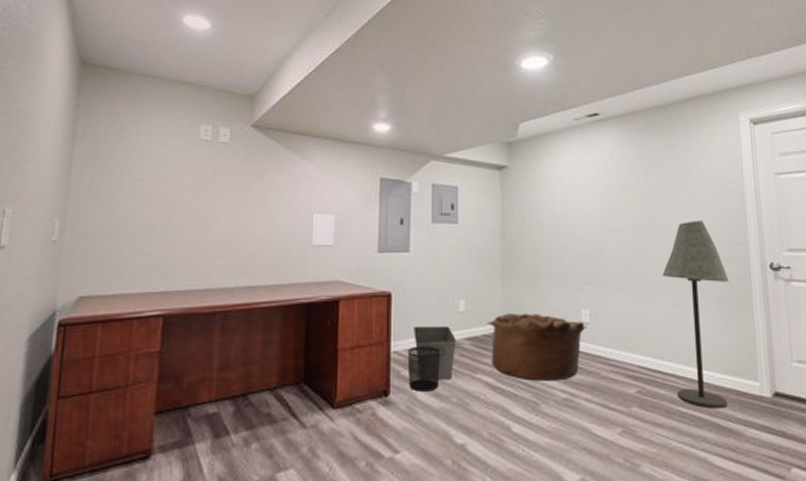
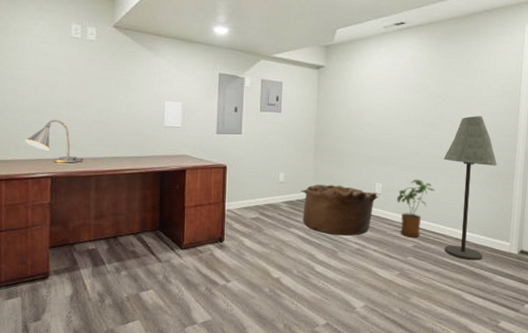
table lamp: none [132,240,206,297] -> present [25,119,83,163]
waste bin: present [407,347,440,392] -> none [238,207,263,240]
storage bin: present [414,325,456,379] -> none [243,191,276,231]
house plant: none [610,302,656,380] -> present [397,179,435,237]

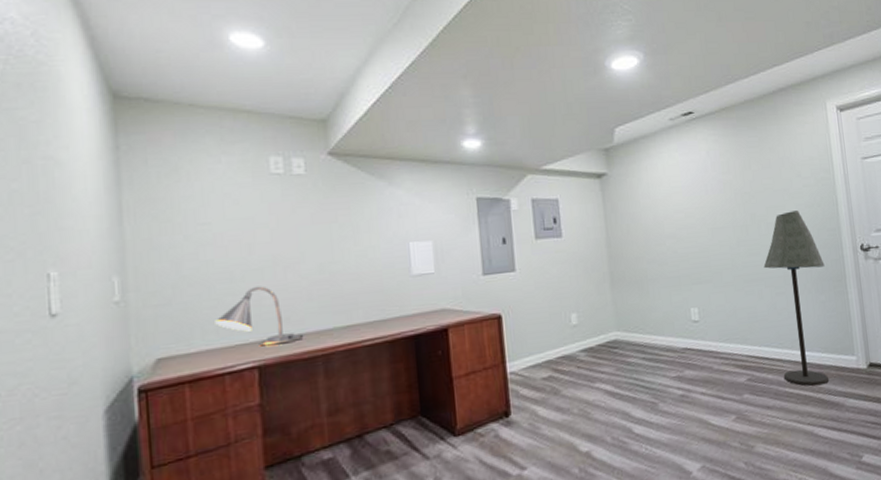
bean bag chair: present [300,184,379,236] -> none [600,317,697,383]
house plant: present [397,179,435,237] -> none [718,295,761,370]

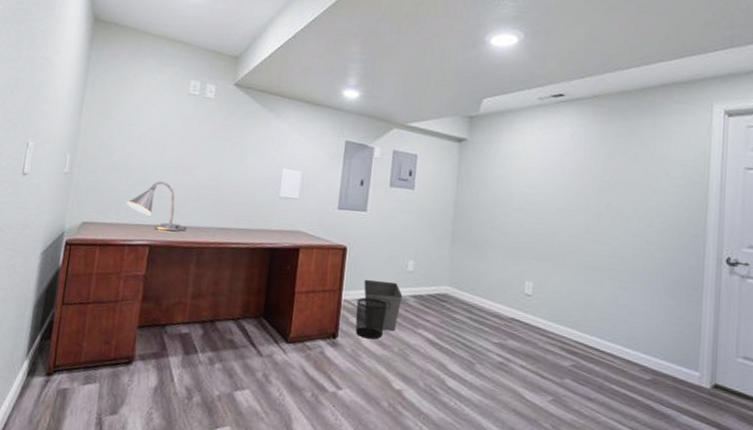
waste bin: none [524,362,559,408] -> present [355,298,387,339]
storage bin: none [528,340,572,396] -> present [364,279,403,331]
floor lamp: present [763,210,828,386] -> none [611,208,680,392]

